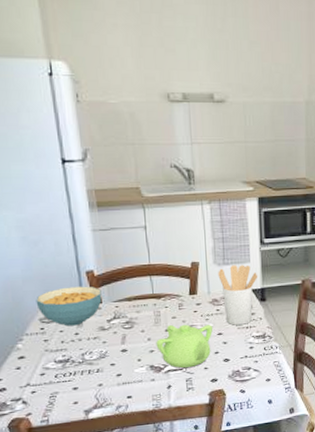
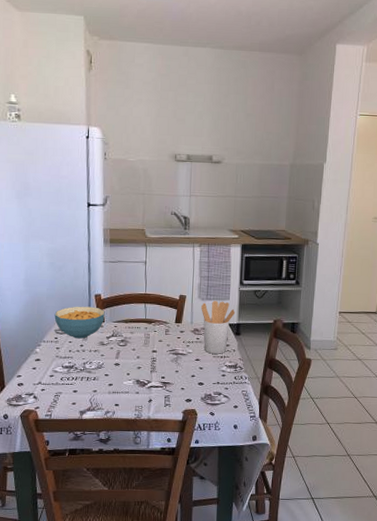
teapot: present [156,324,213,369] -> none [143,347,192,387]

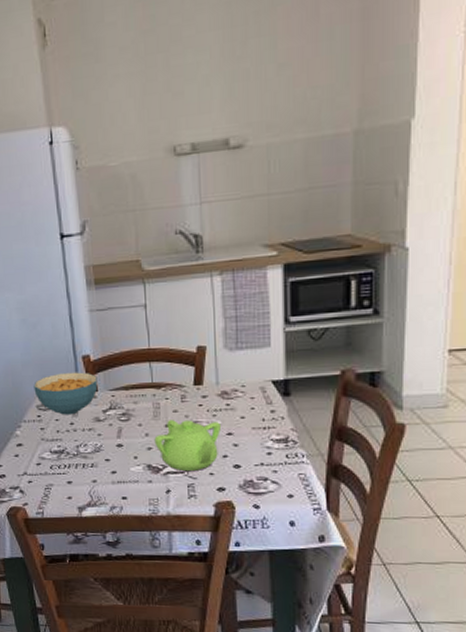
teapot: none [143,347,192,387] -> present [154,420,221,472]
utensil holder: present [201,301,236,354] -> none [229,349,281,425]

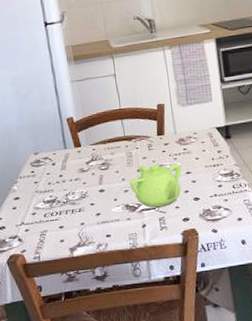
cereal bowl: present [33,372,98,415] -> none [27,131,81,169]

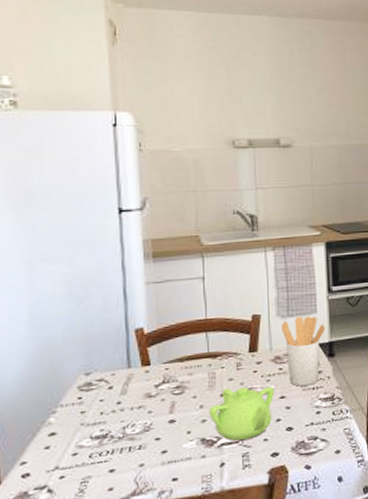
utensil holder: none [182,104,222,164] -> present [281,316,326,387]

